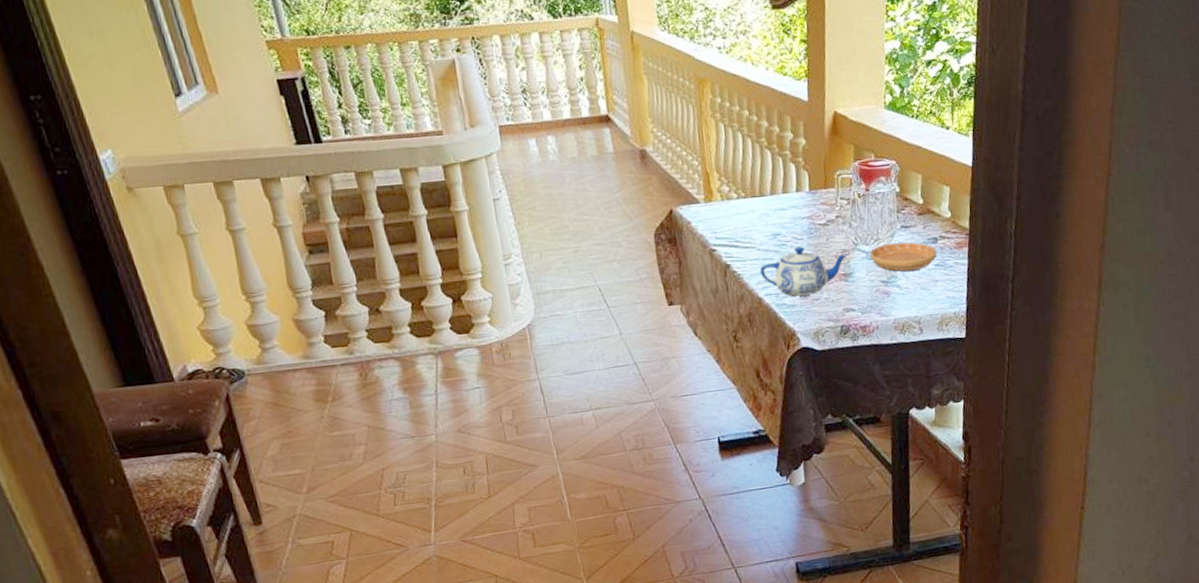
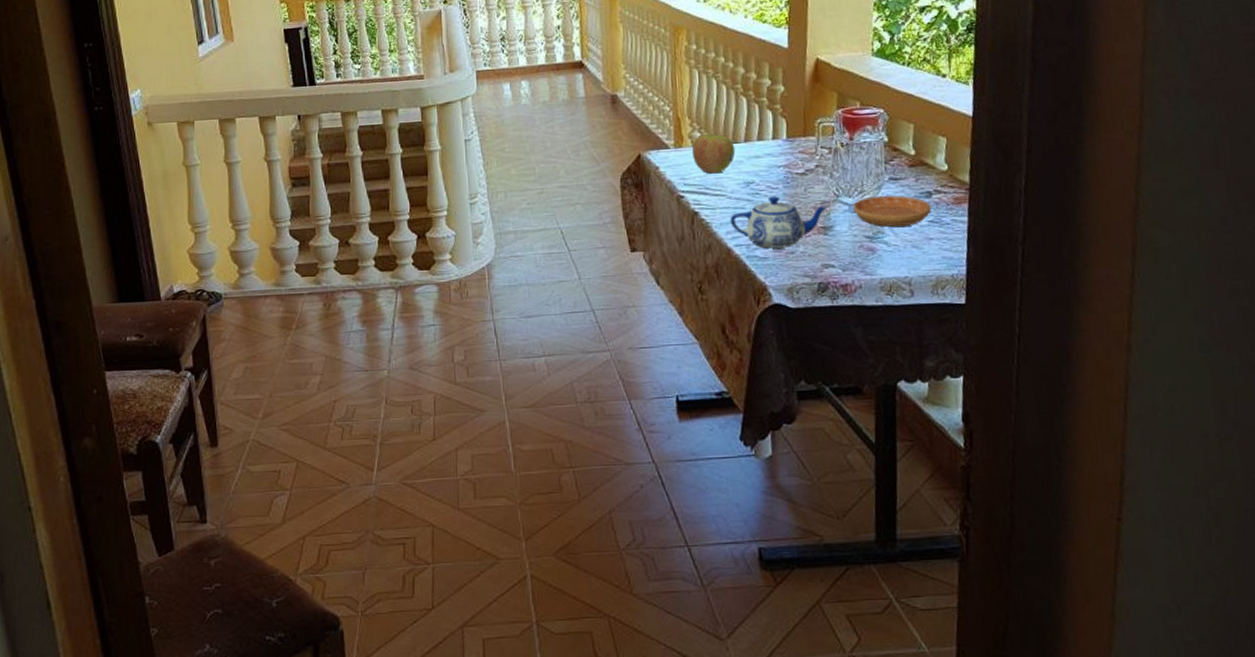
apple: none [721,187,763,227] -> present [692,133,736,174]

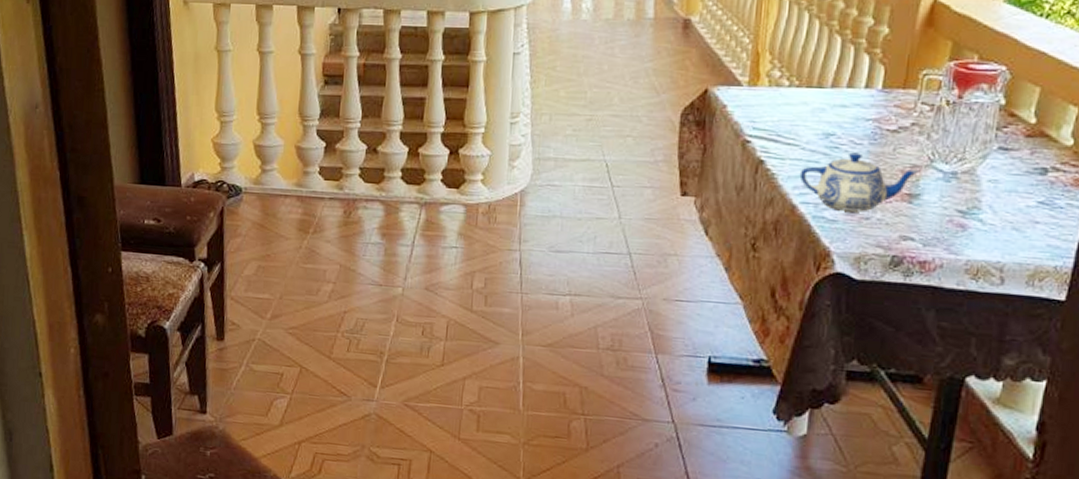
apple: present [692,133,736,174] -> none [768,73,819,120]
saucer: present [852,195,932,227] -> none [948,166,1045,205]

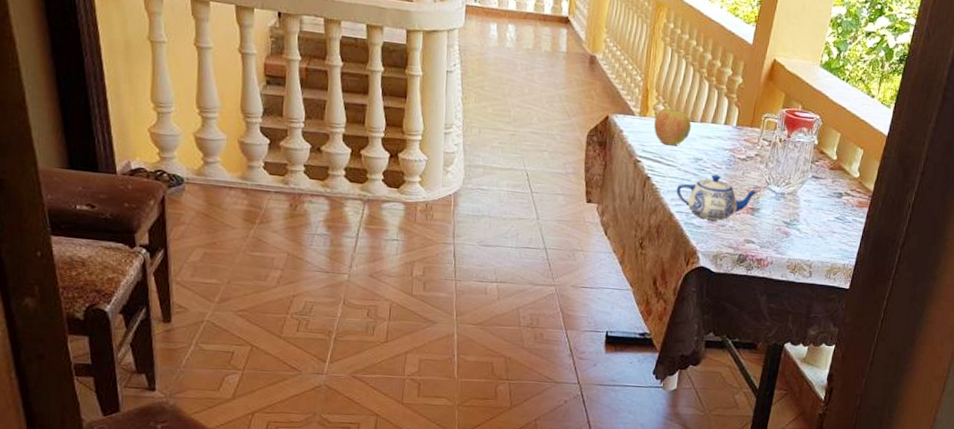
apple: none [768,73,819,120] -> present [654,107,692,146]

